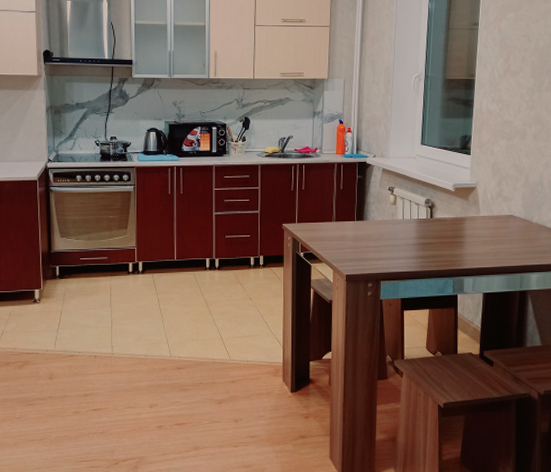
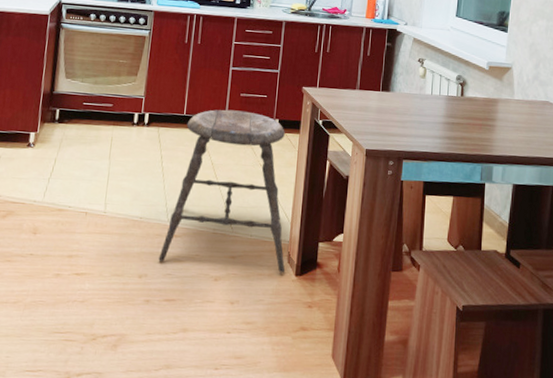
stool: none [166,251,282,392] -> present [158,109,286,273]

